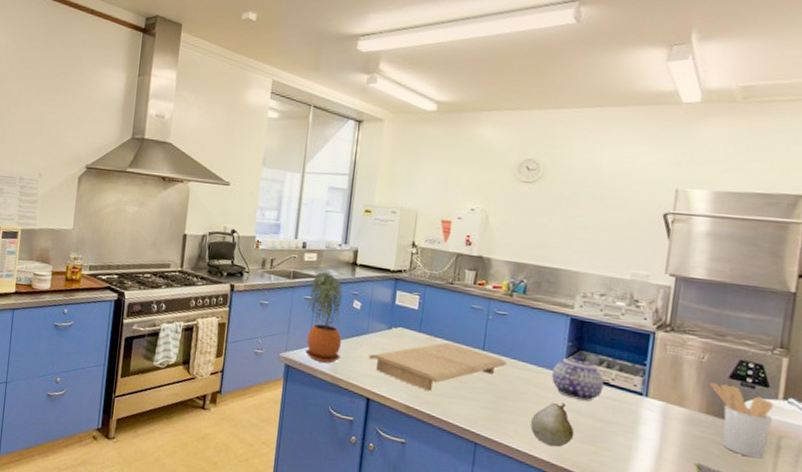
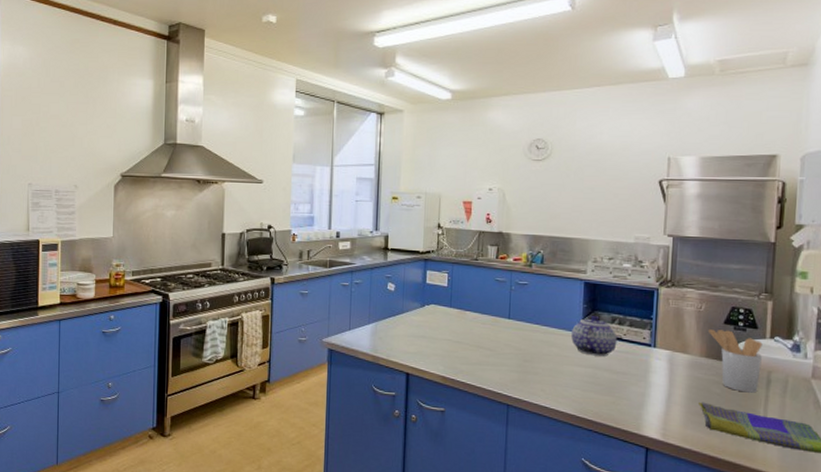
potted plant: present [305,272,343,364] -> none [345,258,380,344]
cutting board: present [368,342,507,392] -> none [405,314,531,362]
fruit: present [530,403,575,448] -> none [556,360,595,401]

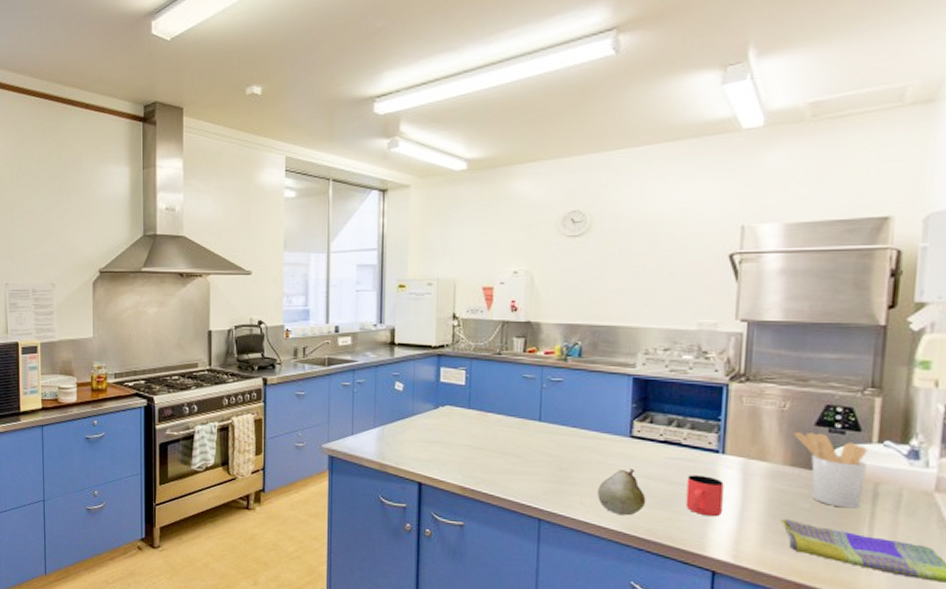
fruit: none [556,360,595,401] -> present [598,469,646,516]
teapot: present [571,315,617,357] -> none [617,416,675,465]
cup: none [625,365,655,401] -> present [685,475,724,517]

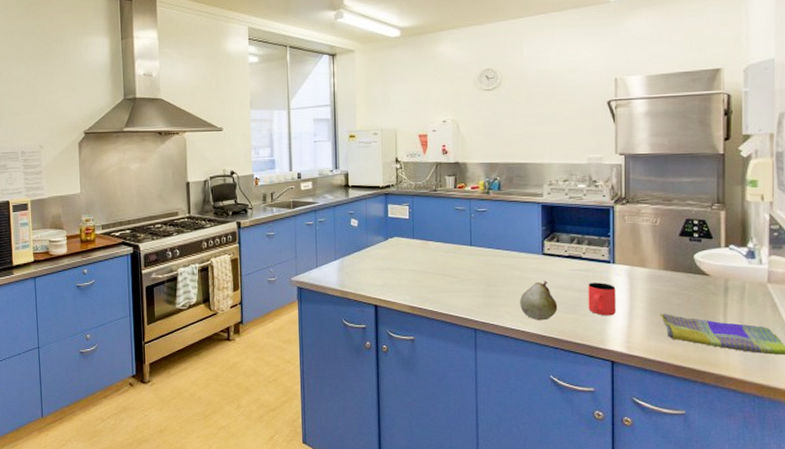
utensil holder: present [795,432,868,509] -> none [665,242,718,301]

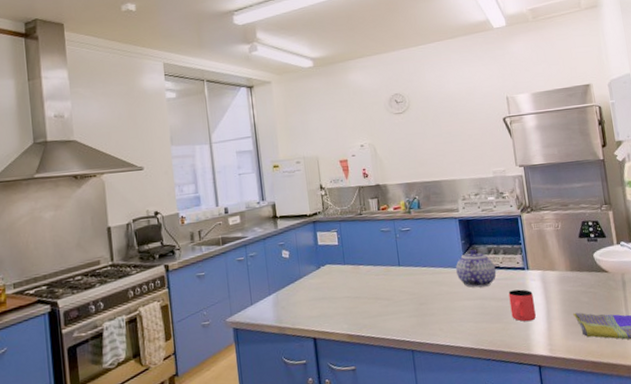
fruit: present [520,281,558,321] -> none [450,293,485,334]
teapot: none [532,236,577,276] -> present [456,248,497,288]

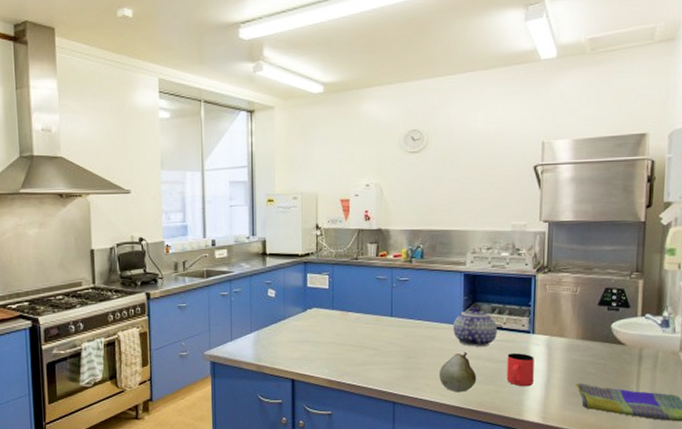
fruit: none [450,293,485,334] -> present [439,352,477,393]

